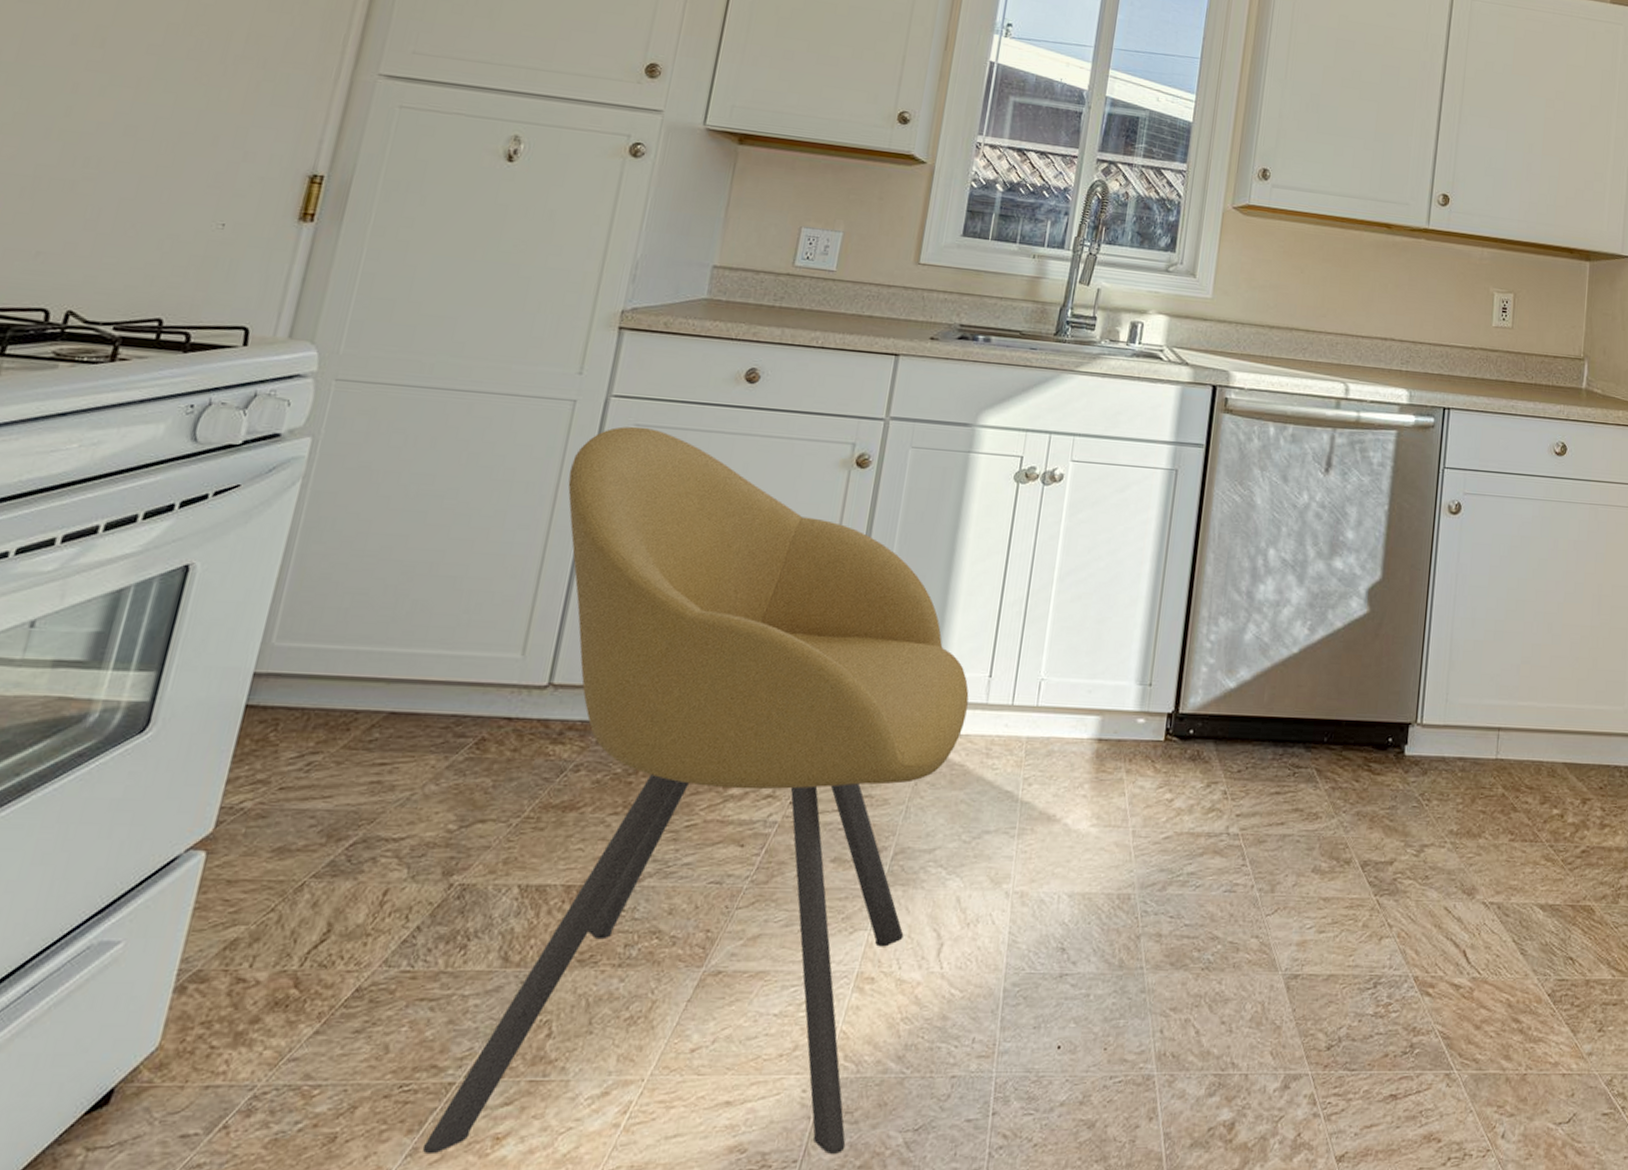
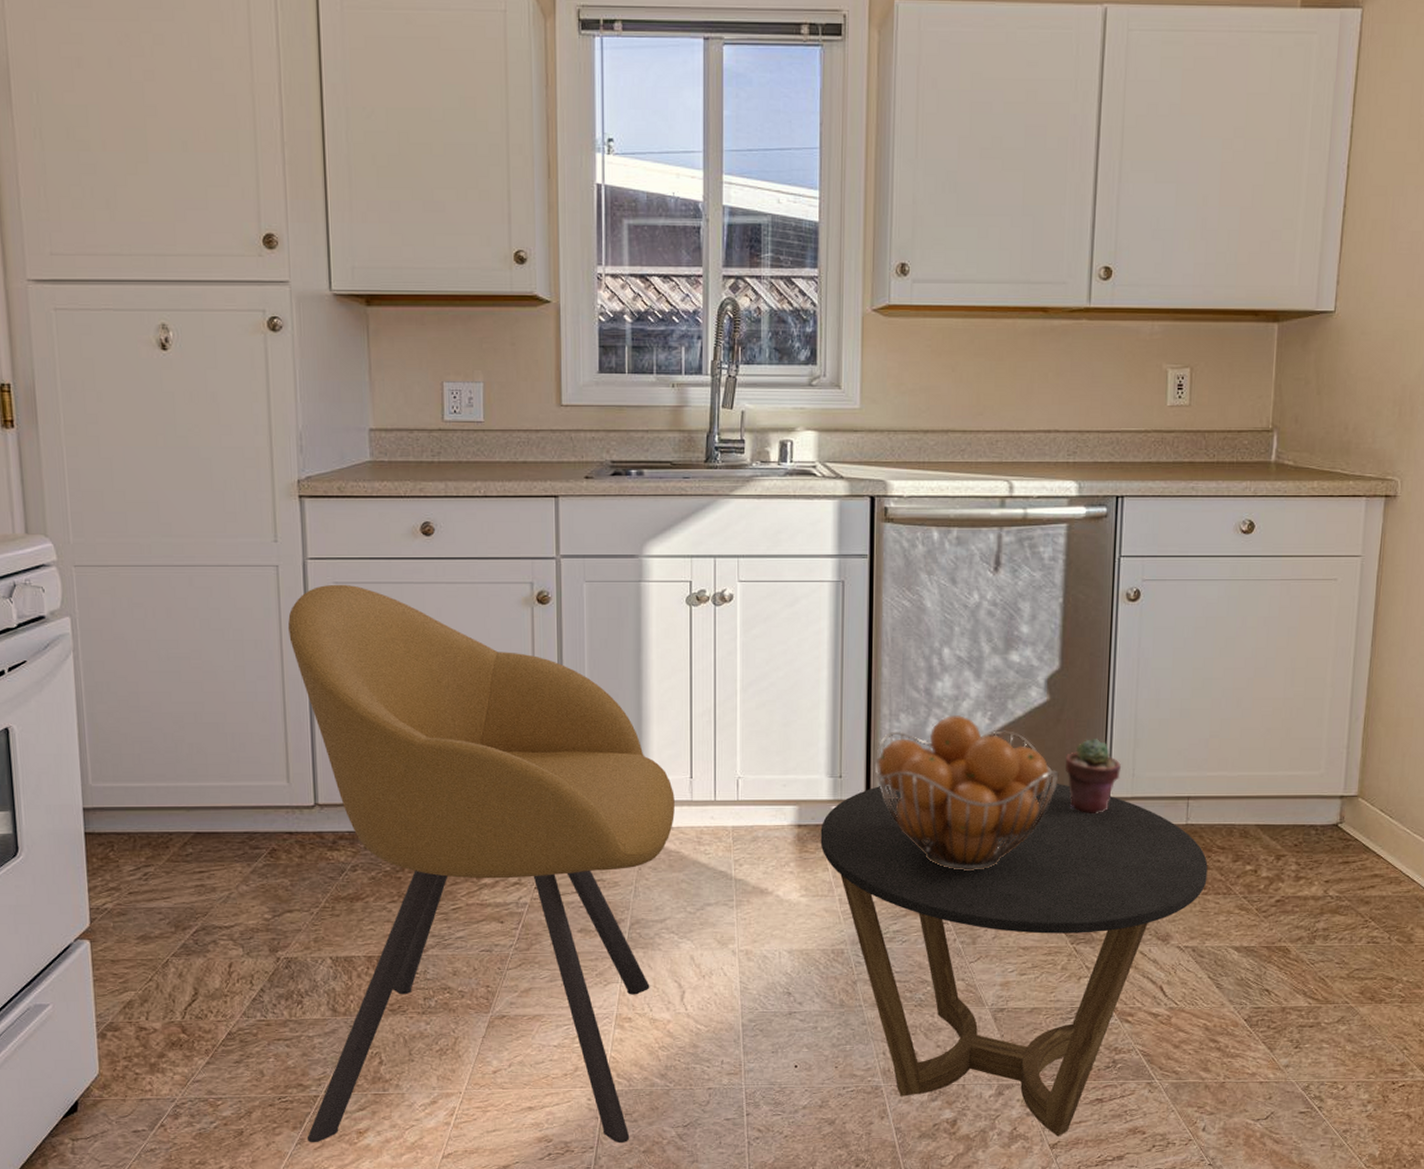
side table: none [1119,697,1516,1146] -> present [820,783,1208,1137]
fruit basket: none [1187,622,1374,803] -> present [874,715,1059,870]
potted succulent: none [1379,657,1435,742] -> present [1064,739,1121,813]

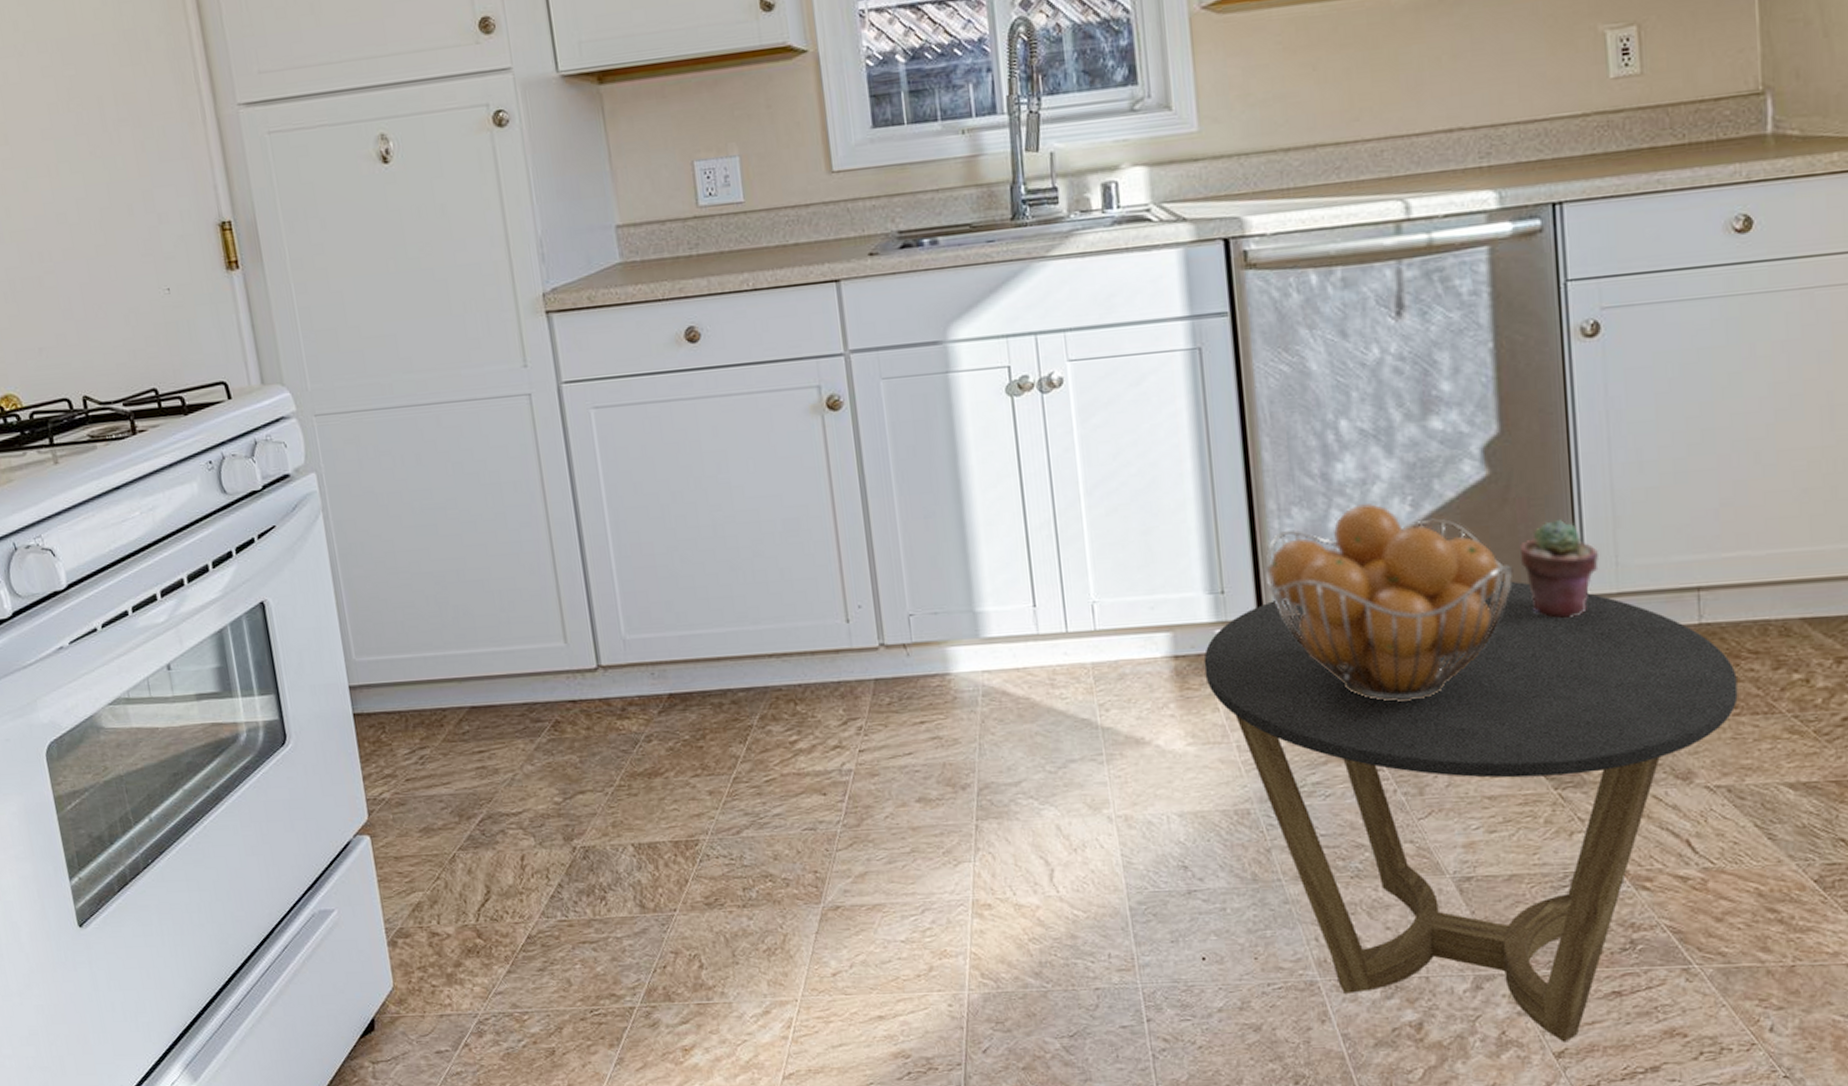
chair: present [287,584,675,1143] -> none [547,408,1019,1063]

